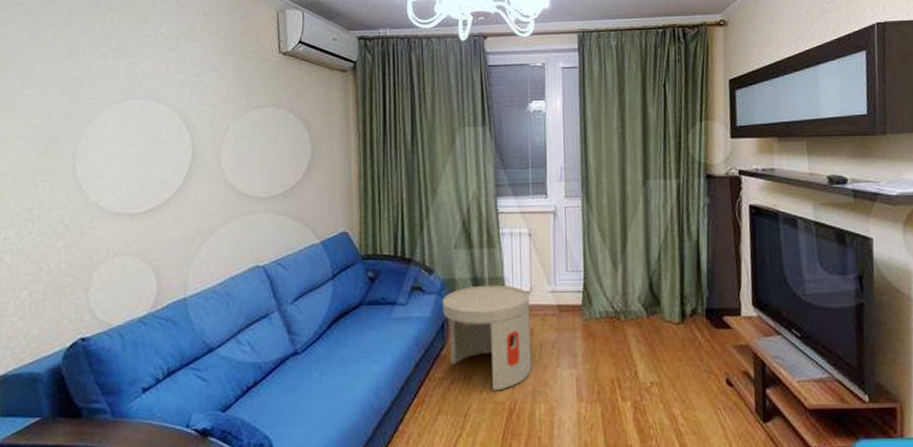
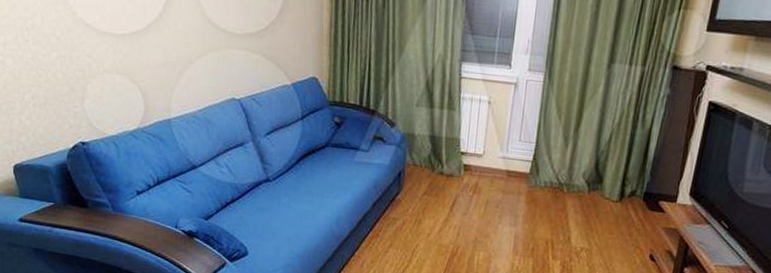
side table: present [442,284,531,391] -> none [400,143,482,236]

